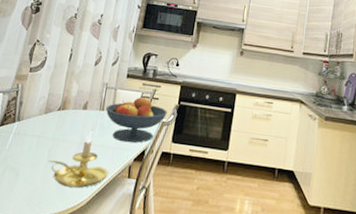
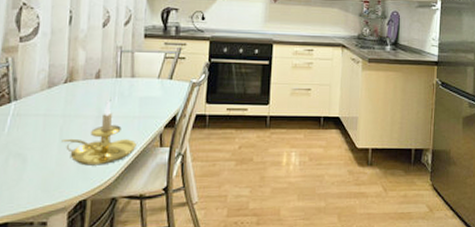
fruit bowl: present [106,97,168,143] -> none [123,57,198,110]

